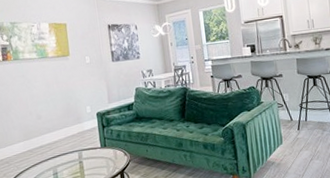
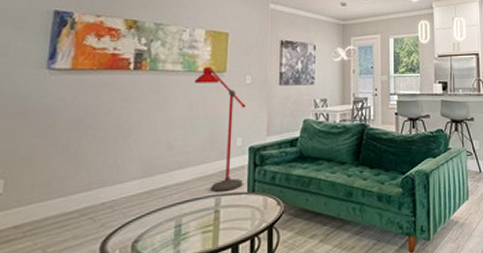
floor lamp: none [48,53,97,148] -> present [195,67,246,192]

